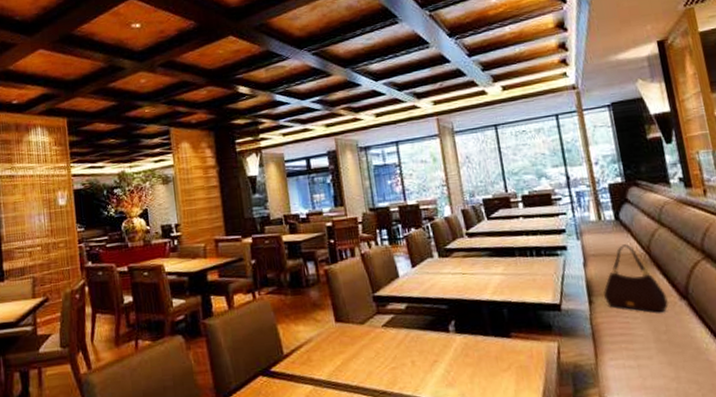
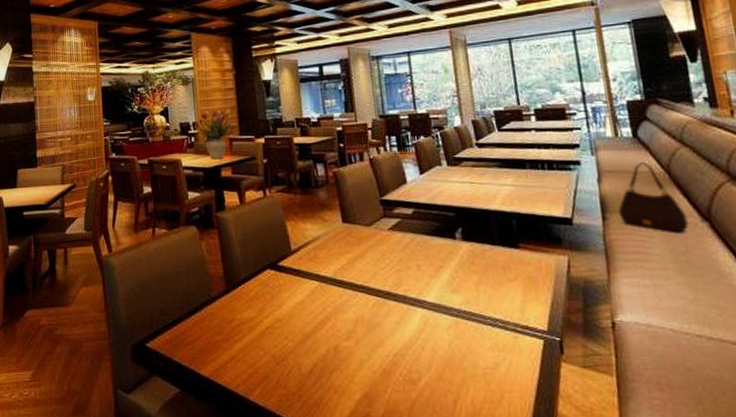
flower arrangement: none [177,207,221,263] -> present [195,108,235,160]

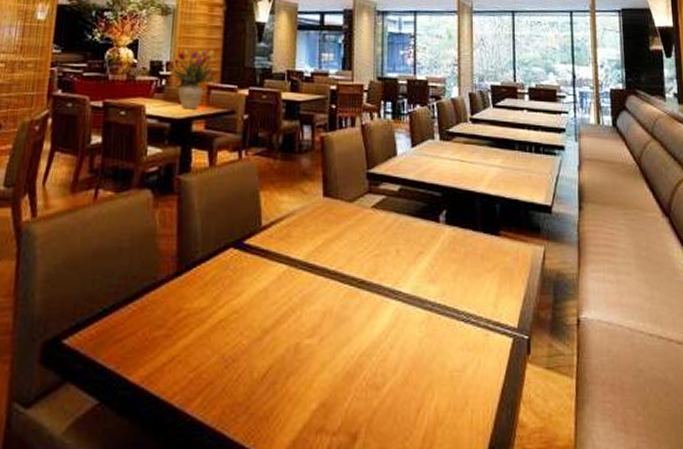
handbag: present [618,162,690,233] -> none [593,152,653,228]

